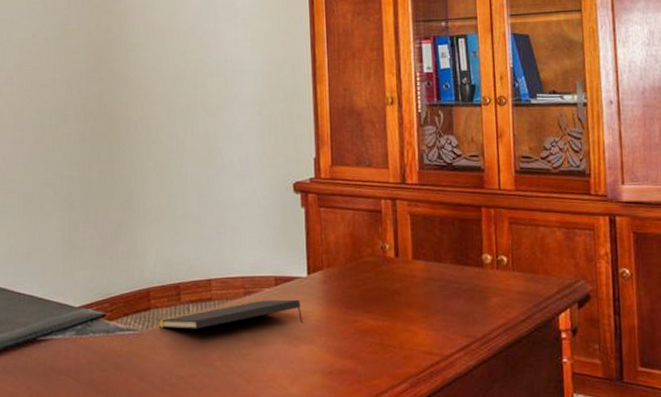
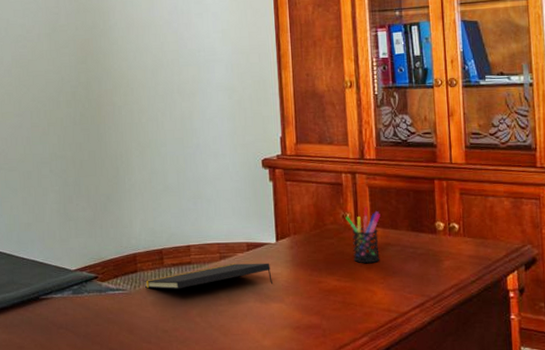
pen holder: none [384,236,423,300] -> present [345,206,381,263]

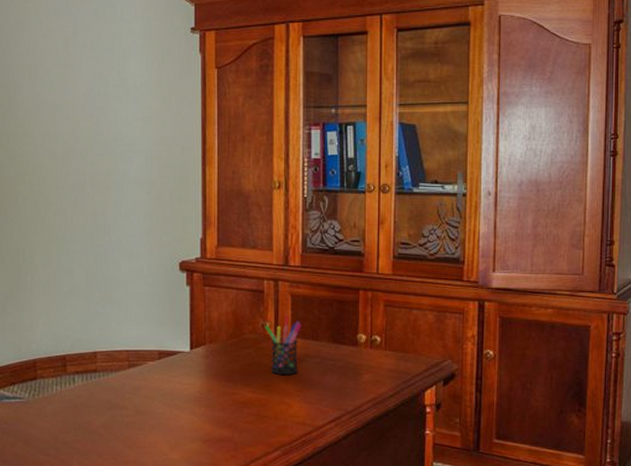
notepad: present [144,263,272,289] -> none [44,372,184,399]

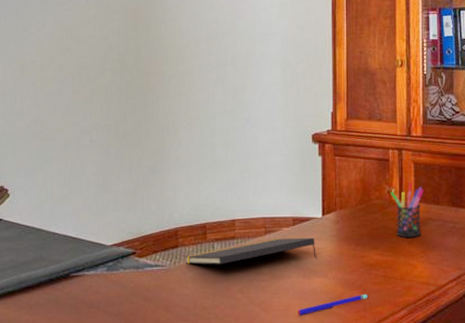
notepad: none [44,372,184,399] -> present [185,237,316,265]
pen: none [164,433,240,454] -> present [297,294,369,316]

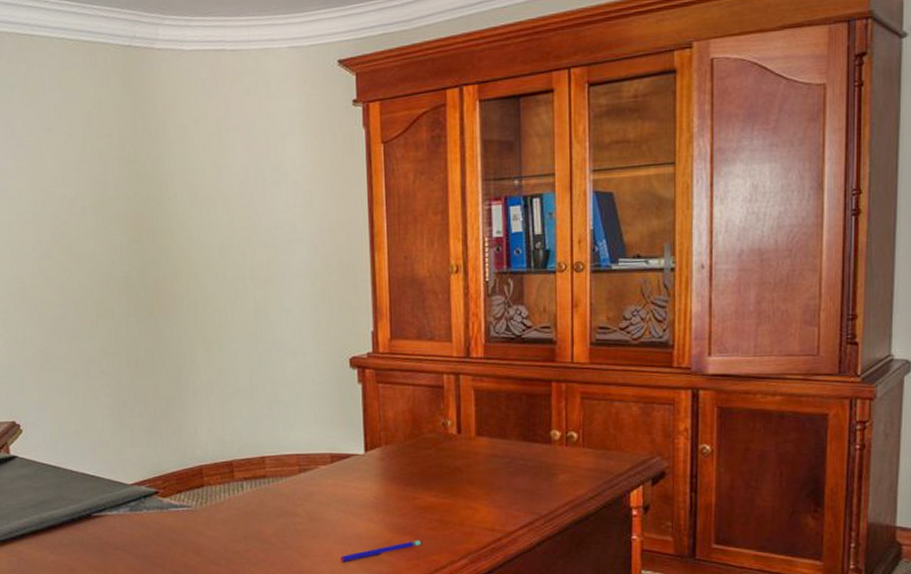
notepad: present [185,237,316,265] -> none [211,476,360,506]
pen holder: present [390,182,424,237] -> none [446,412,487,477]

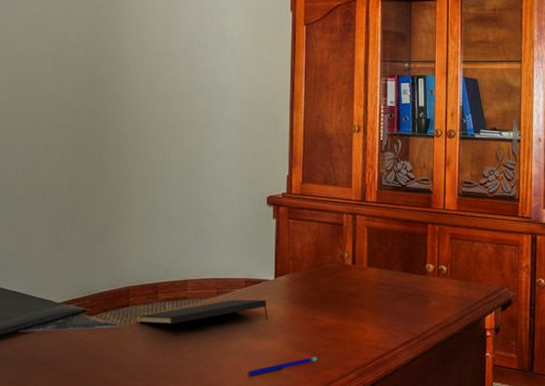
notepad: none [211,476,360,506] -> present [135,299,268,325]

